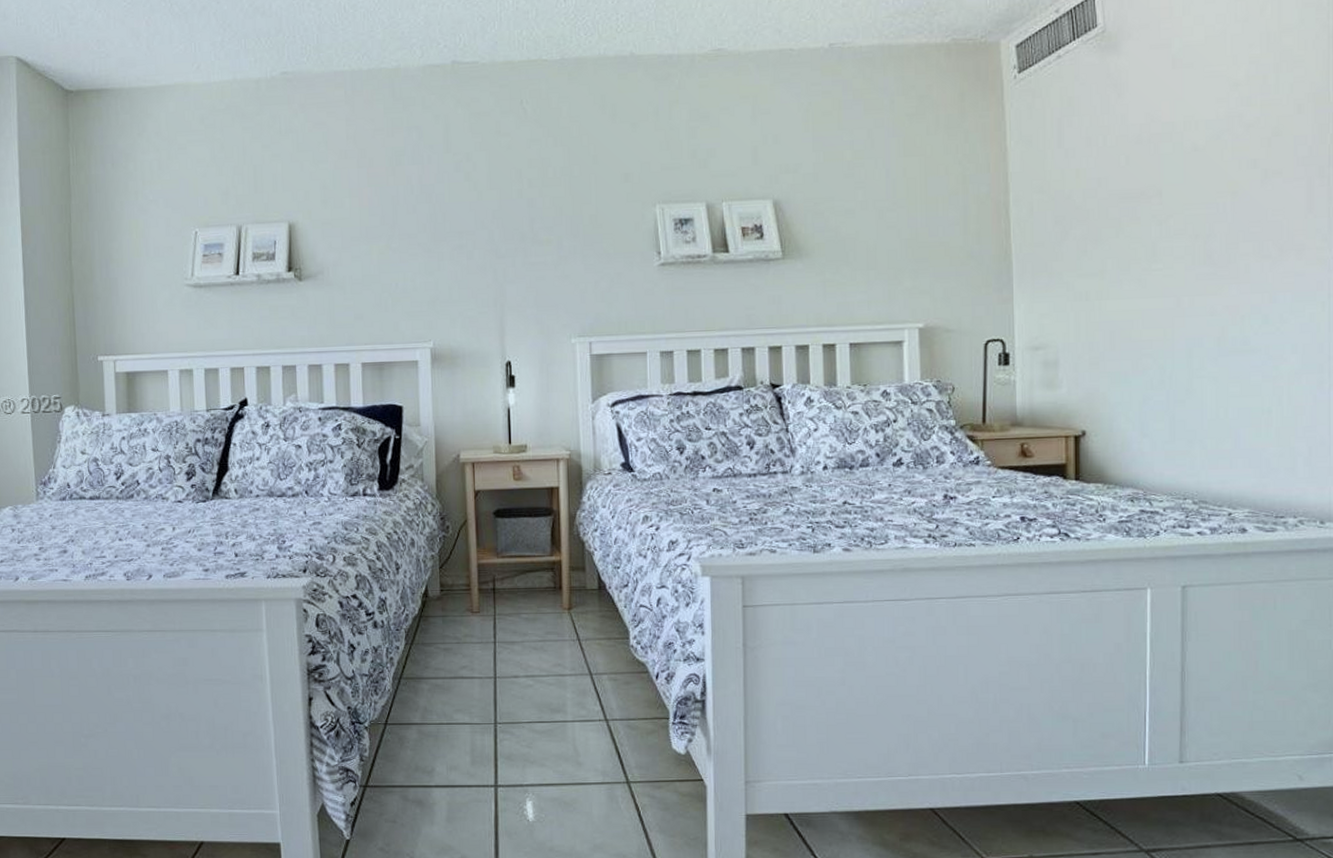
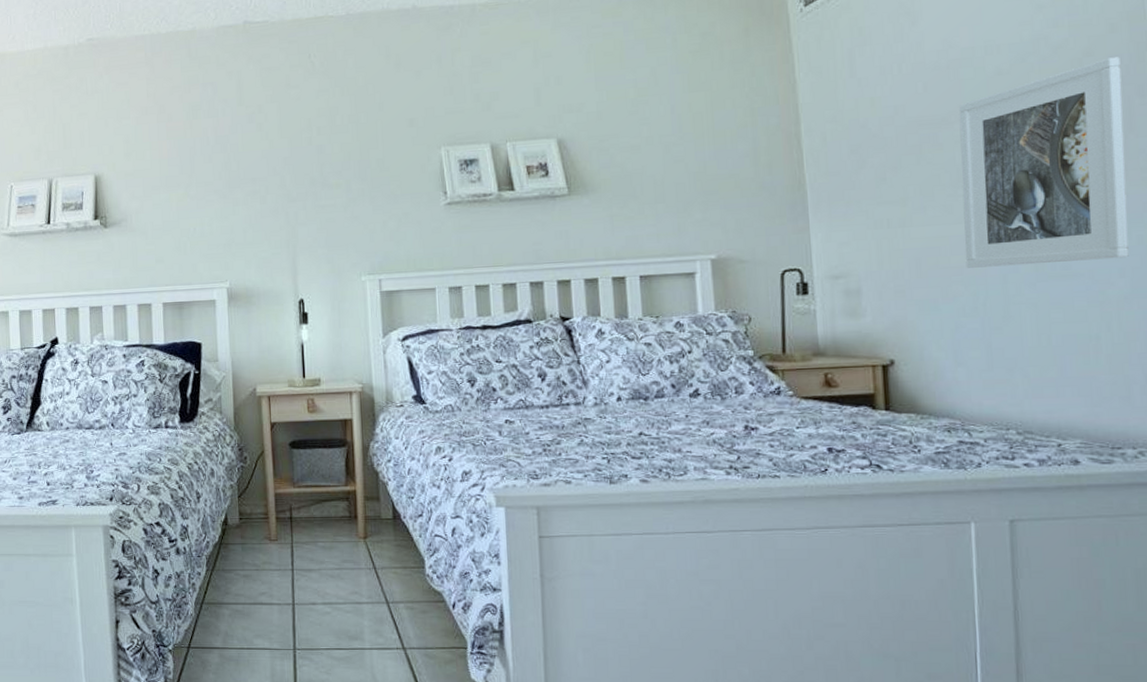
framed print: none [1155,138,1305,342] -> present [958,57,1129,268]

